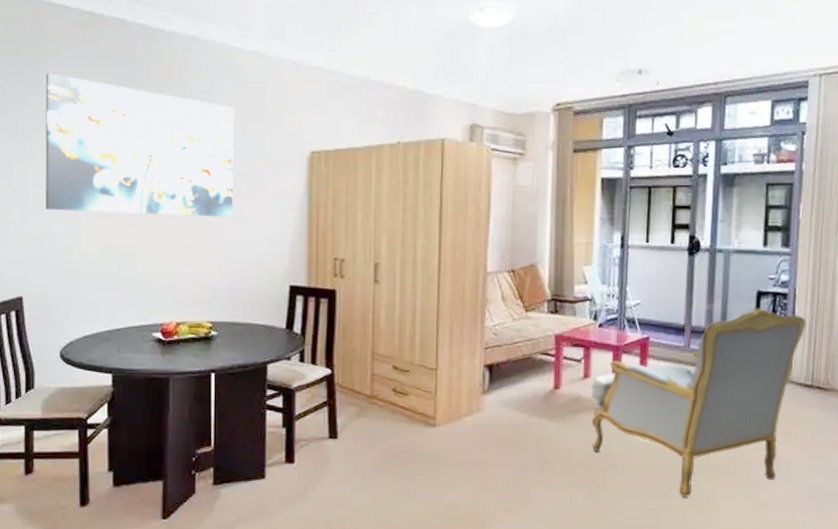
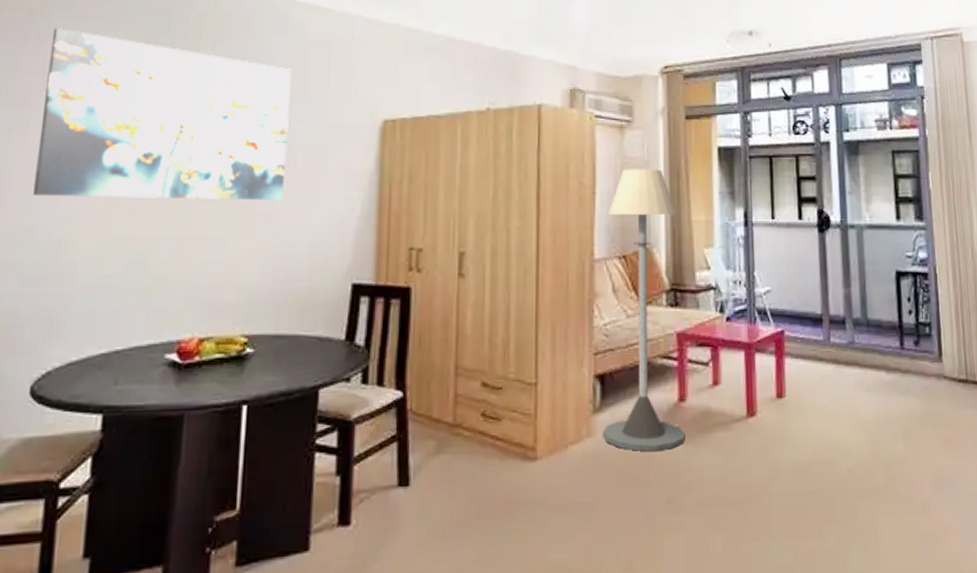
floor lamp: none [489,196,560,426] -> present [603,169,685,452]
armchair: present [591,307,807,497] -> none [722,290,952,532]

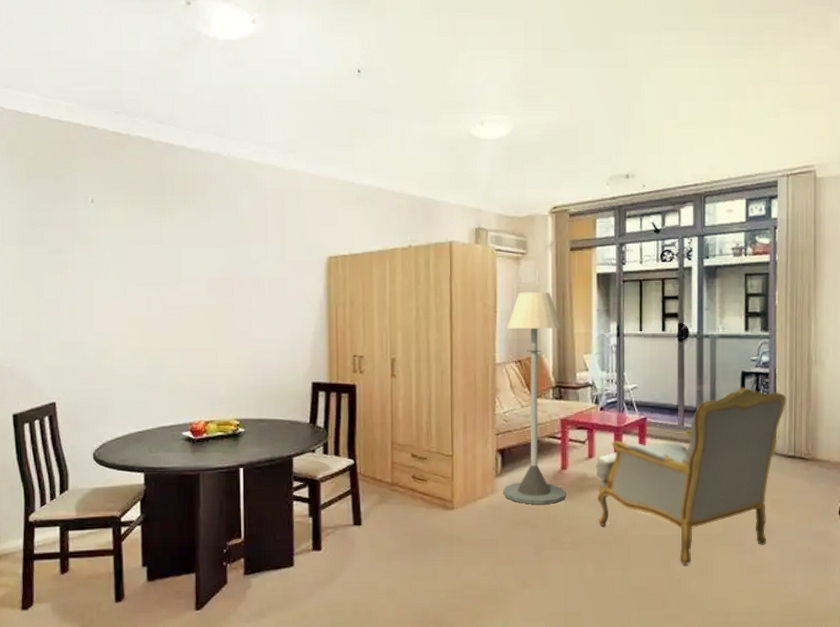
wall art: present [33,28,293,201] -> none [74,190,257,321]
armchair: none [722,290,952,532] -> present [595,387,787,564]

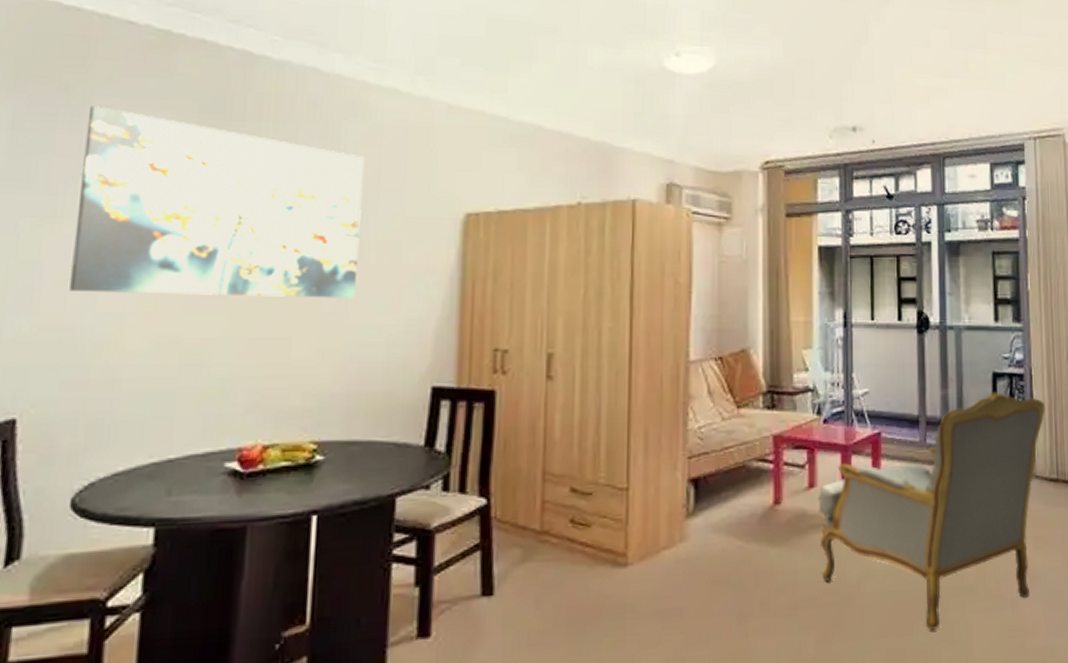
wall art: none [74,190,257,321] -> present [69,106,366,298]
floor lamp: present [503,292,566,505] -> none [696,268,780,555]

